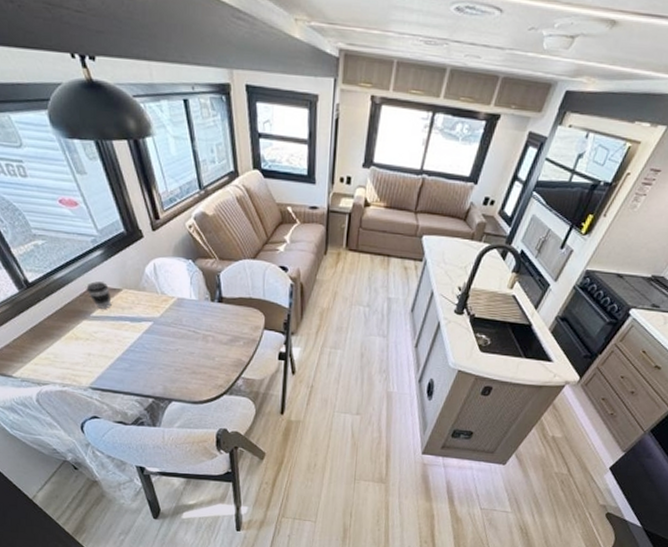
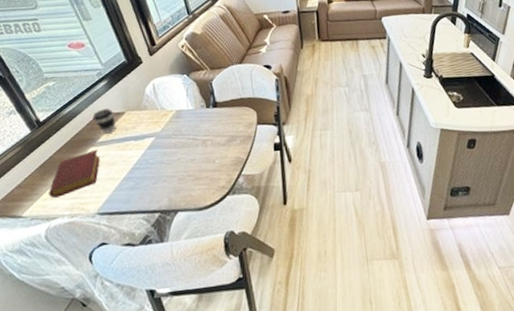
book: none [39,323,93,364] -> present [49,149,100,198]

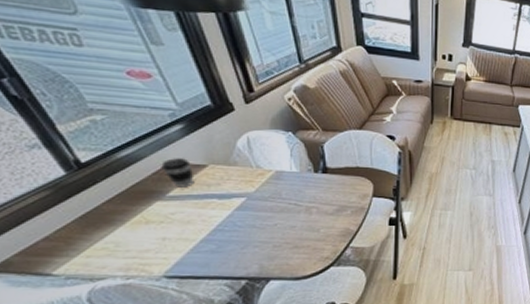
book: present [49,149,100,198] -> none [93,203,170,255]

